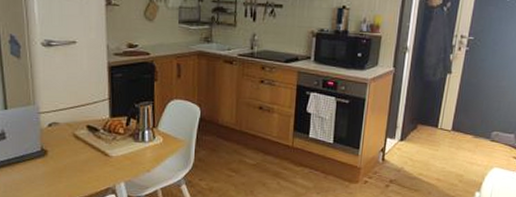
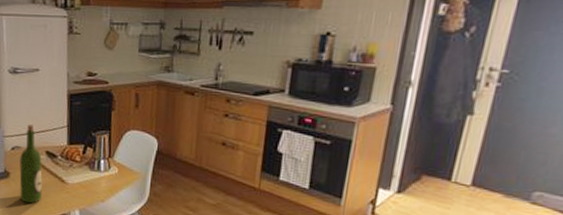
wine bottle: none [58,99,84,181] -> present [19,124,42,204]

